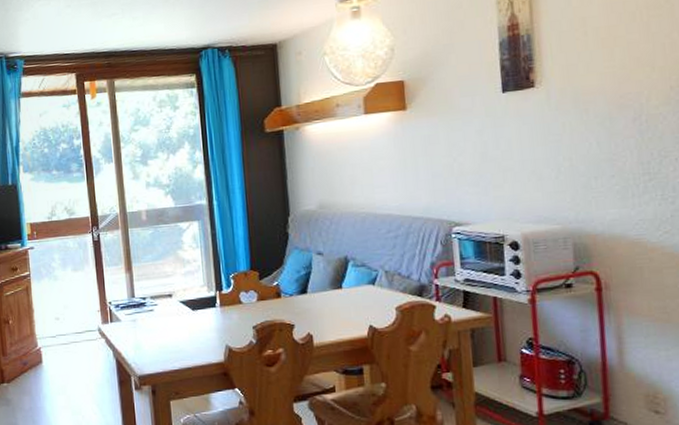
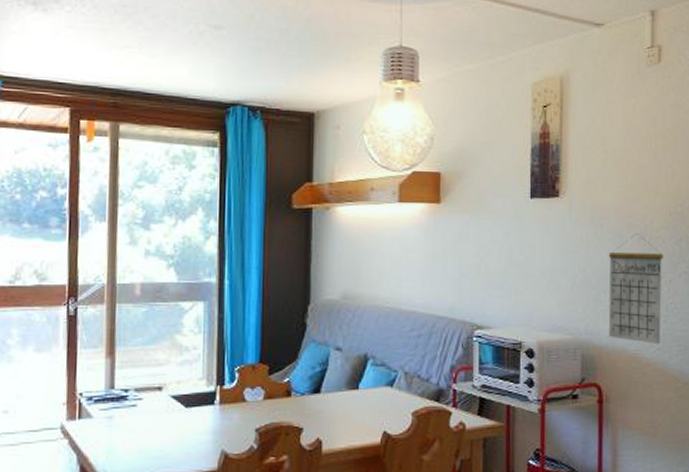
calendar: none [597,112,669,228] -> present [608,232,664,345]

